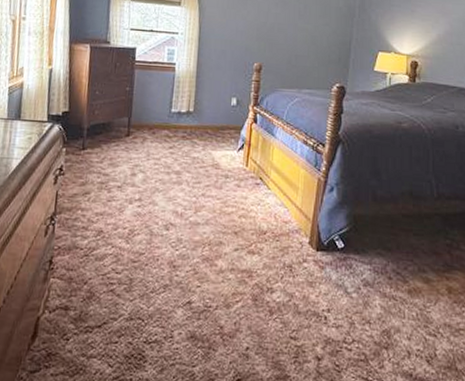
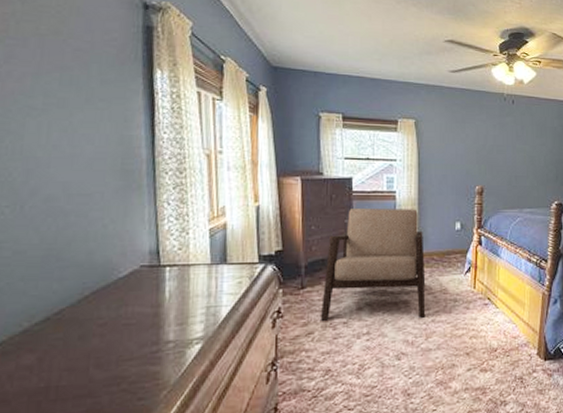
armchair: none [98,77,199,191] -> present [321,209,426,321]

